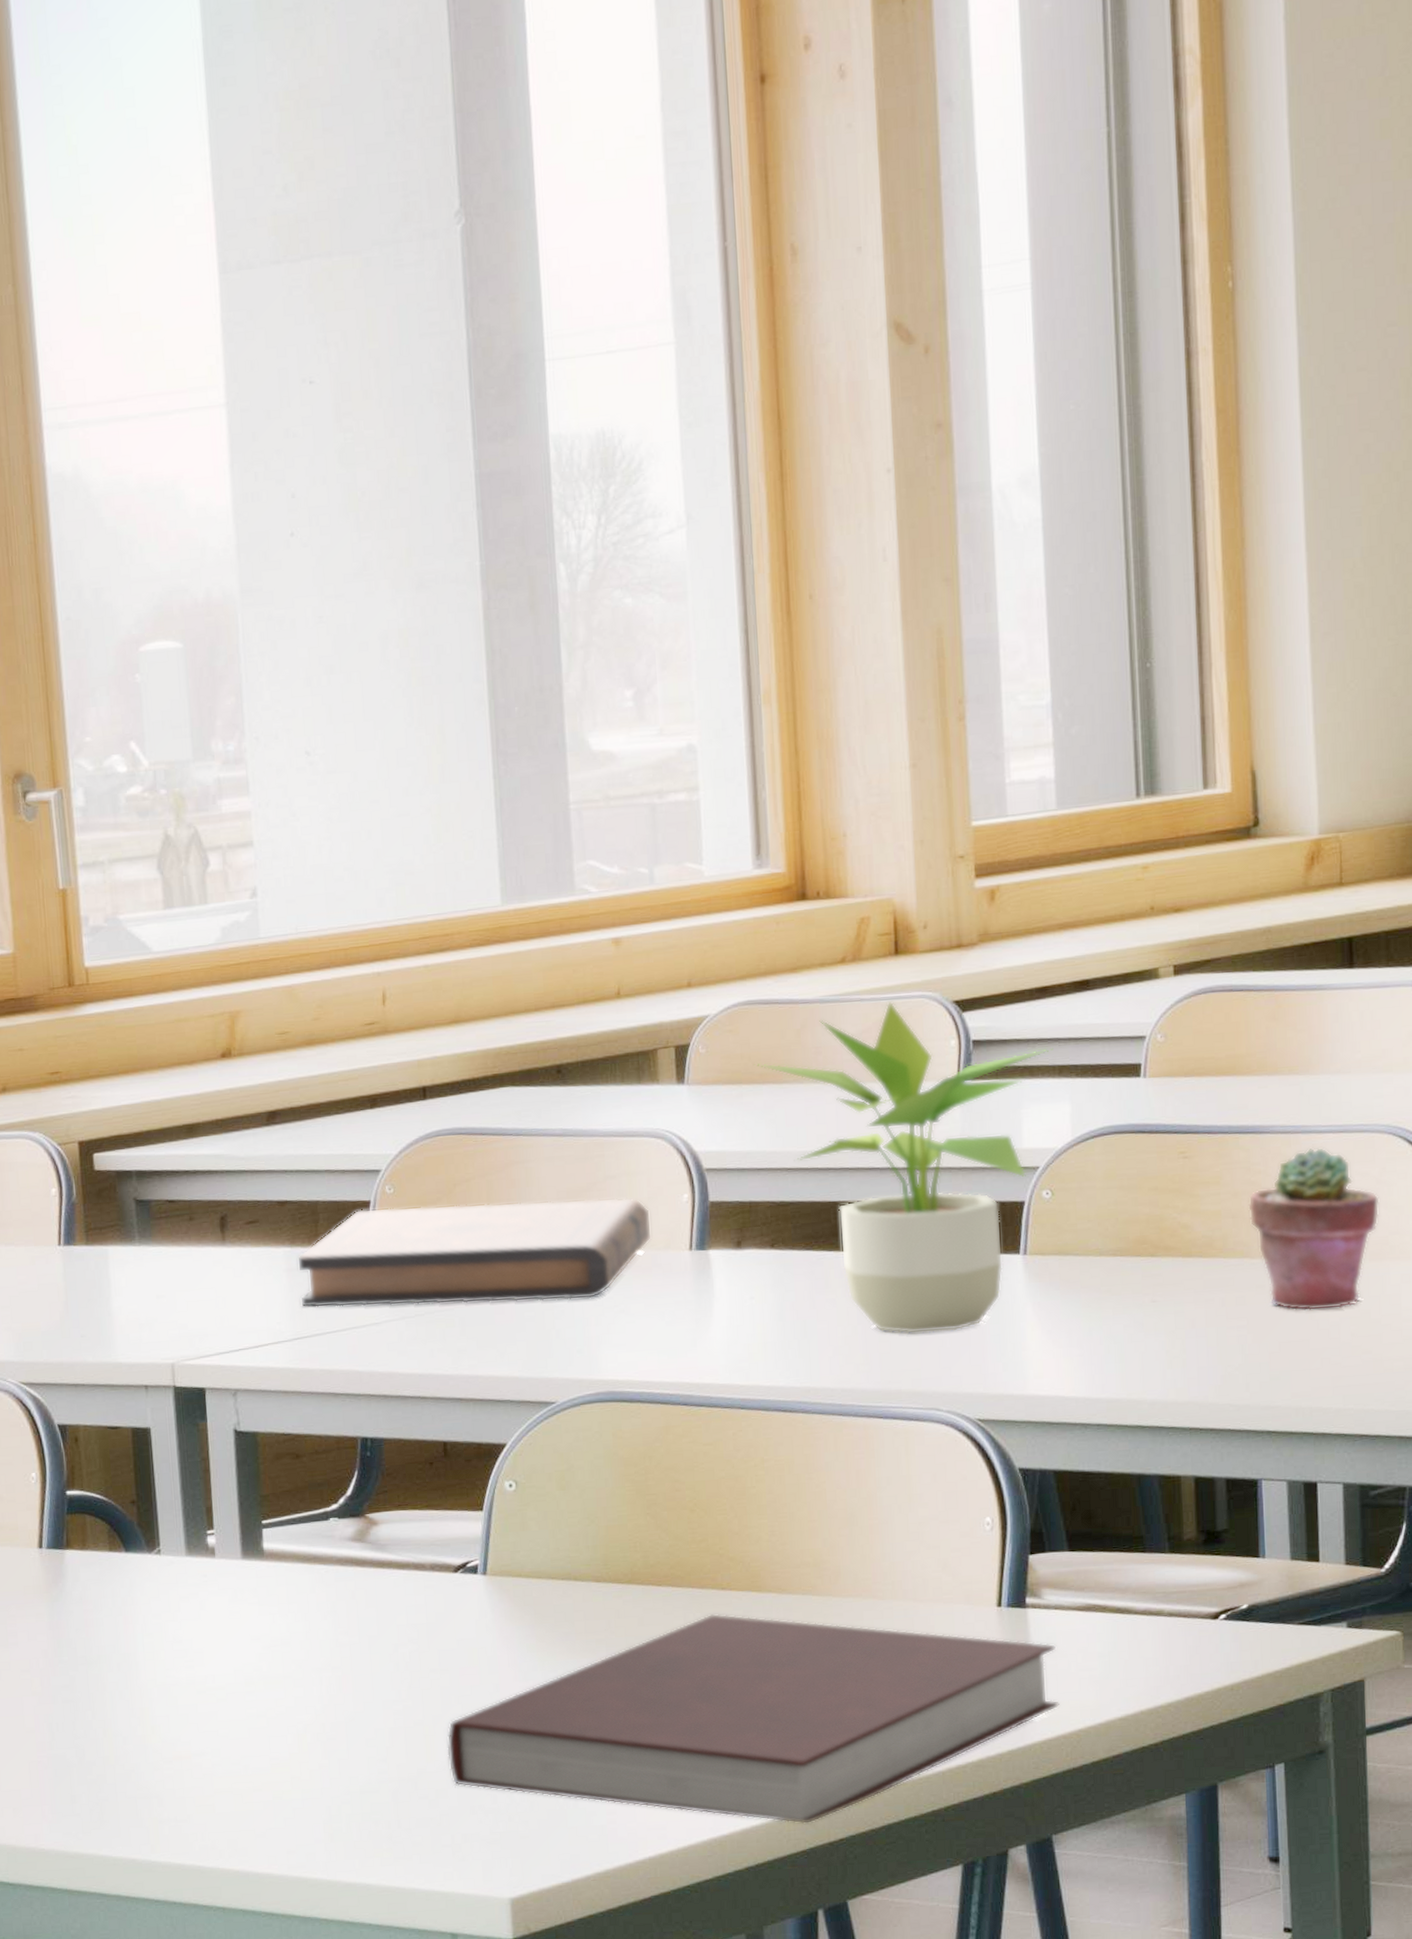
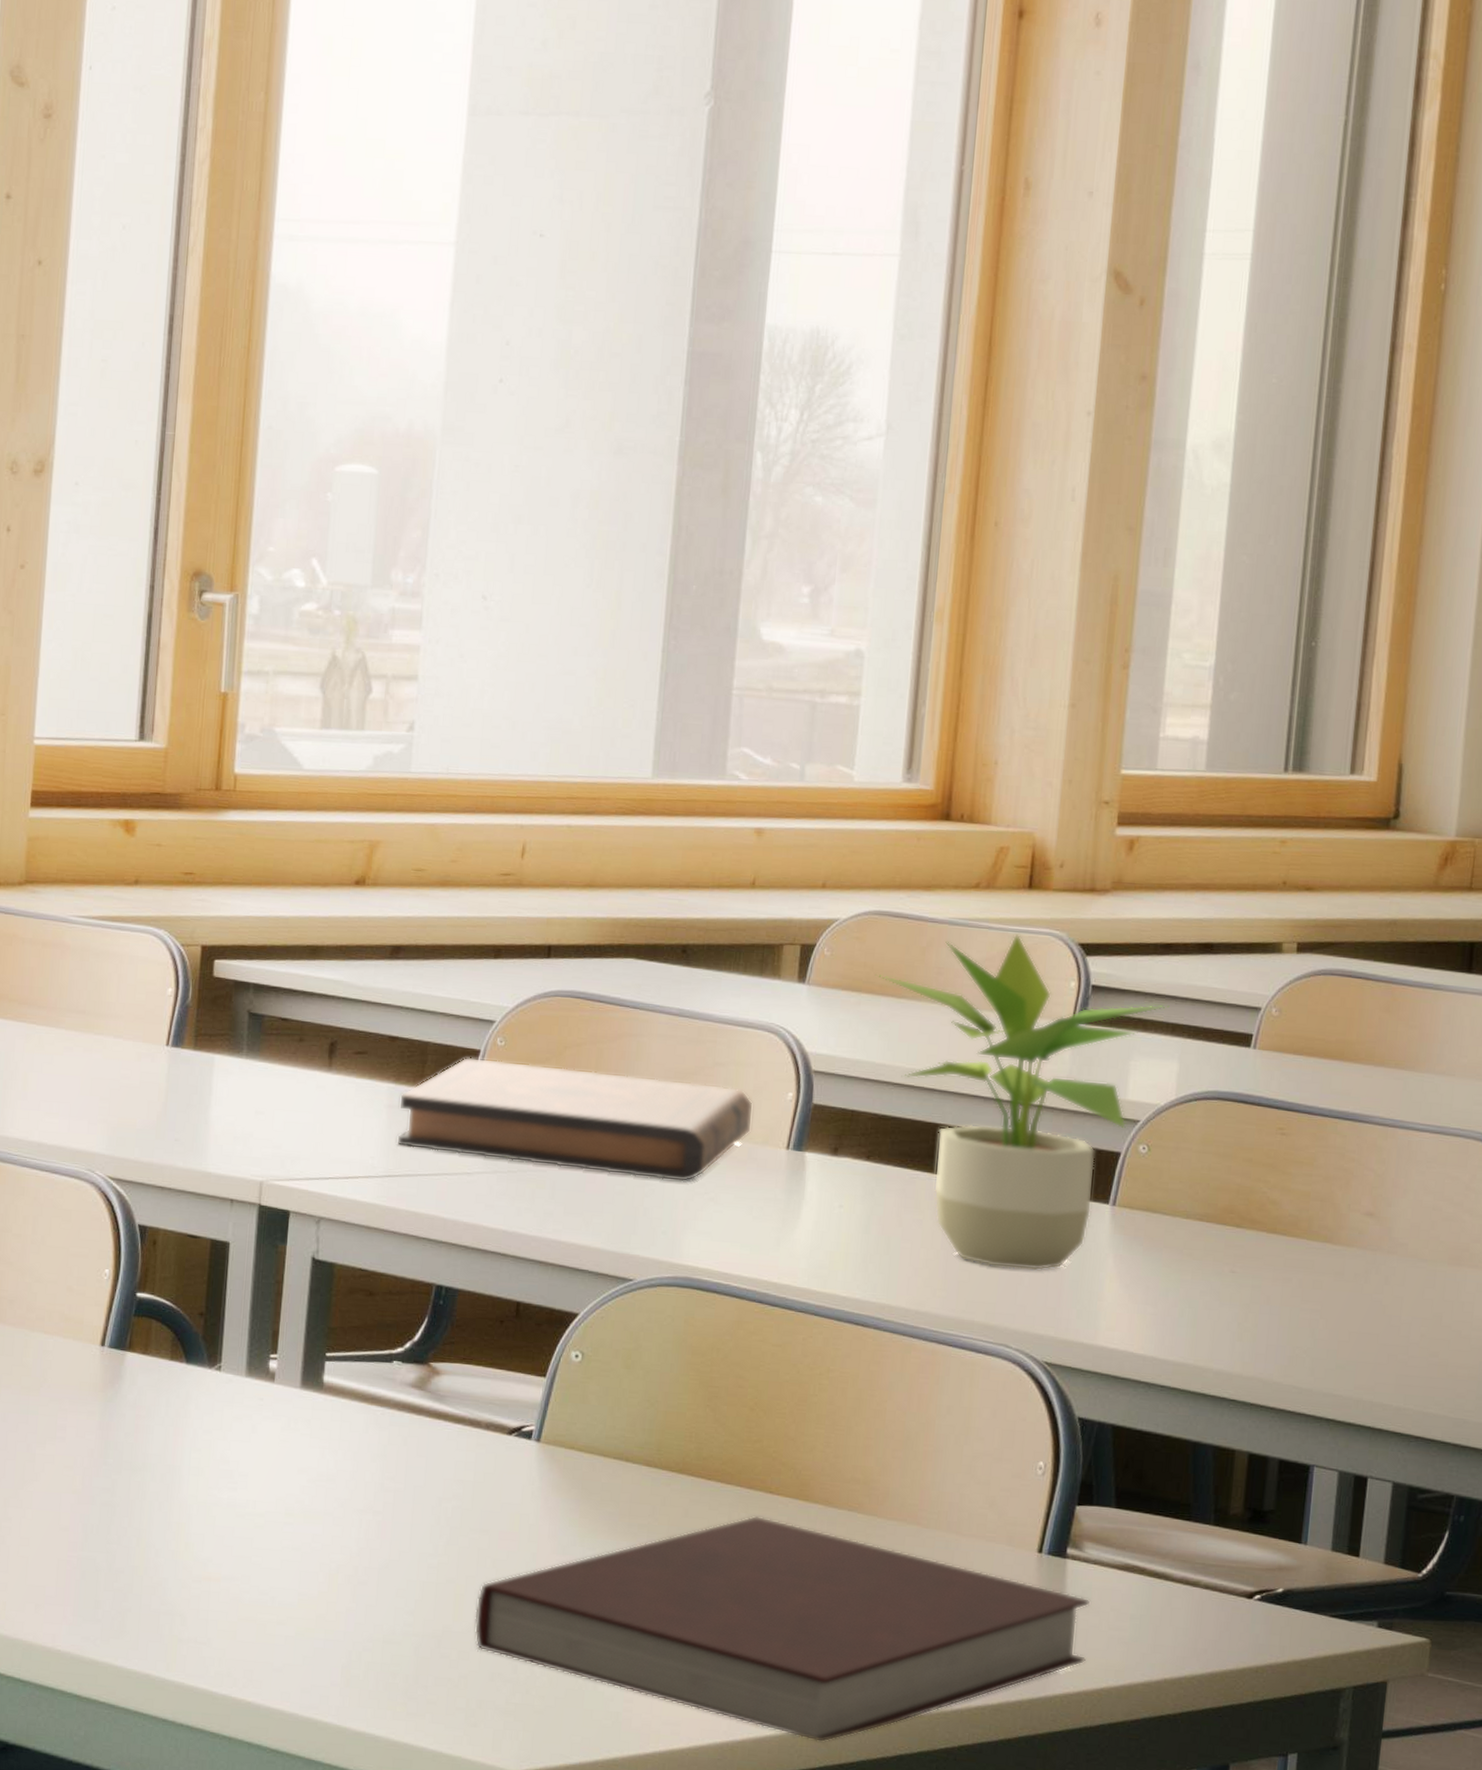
potted succulent: present [1248,1148,1380,1311] -> none [1337,1144,1466,1308]

